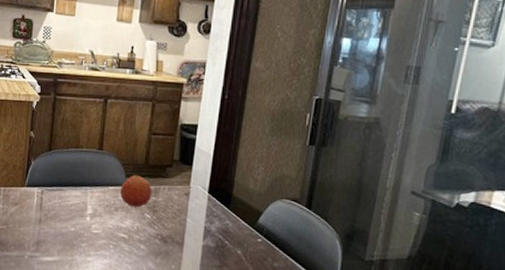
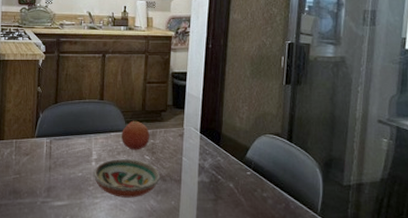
decorative bowl: none [86,215,161,259] -> present [93,159,161,198]

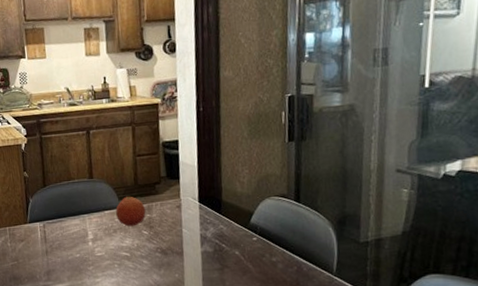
decorative bowl: present [93,159,161,198] -> none [91,236,162,275]

